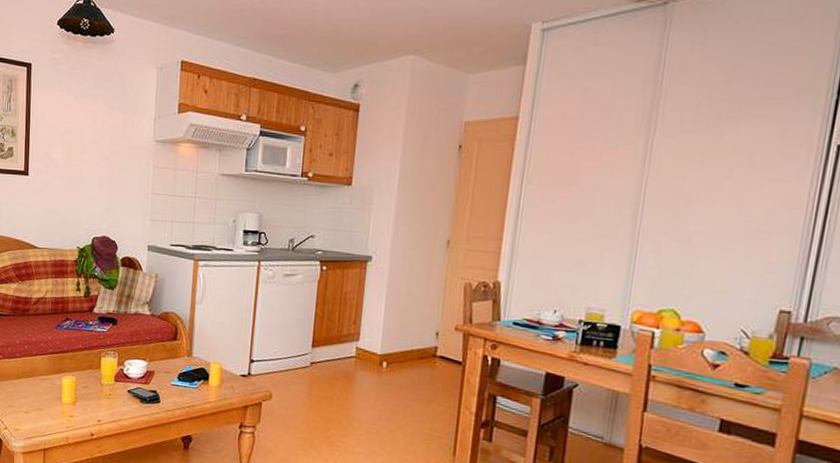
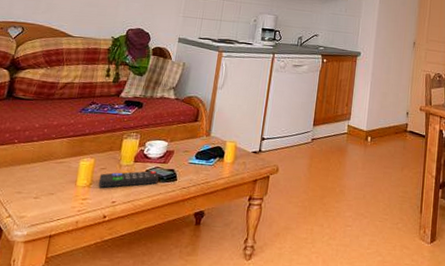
remote control: none [82,390,141,406] -> present [98,170,159,188]

